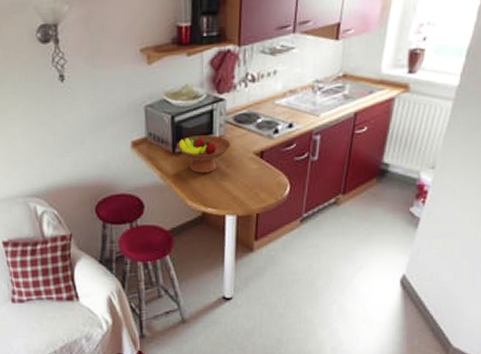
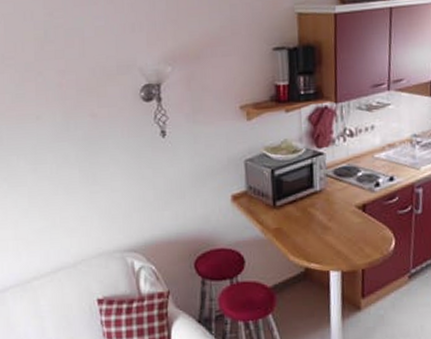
fruit bowl: present [177,135,231,174] -> none [277,188,332,228]

